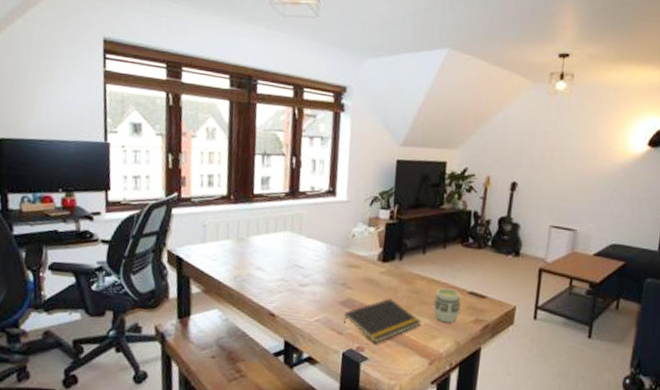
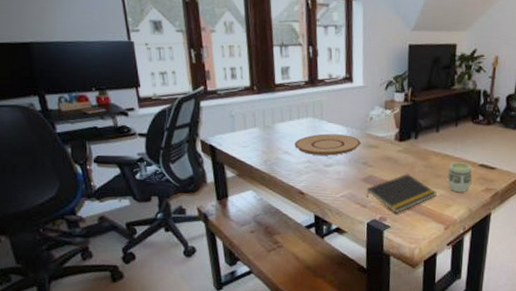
plate: none [269,249,340,275] -> present [295,133,360,156]

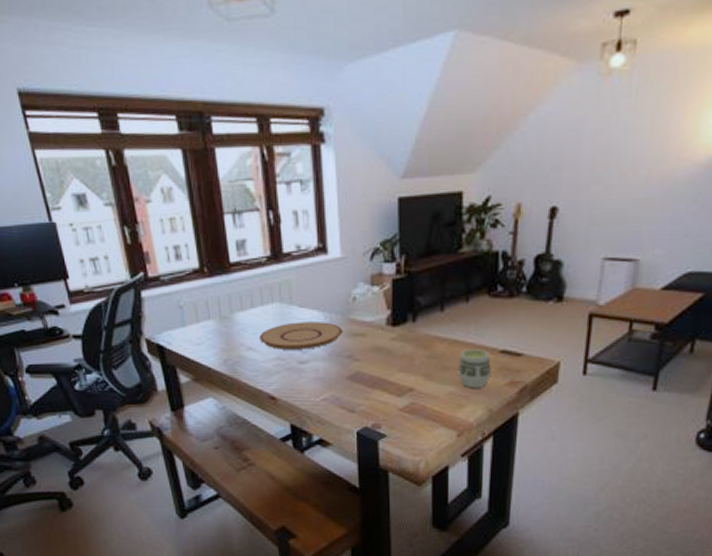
notepad: present [366,174,437,213] -> none [353,367,445,418]

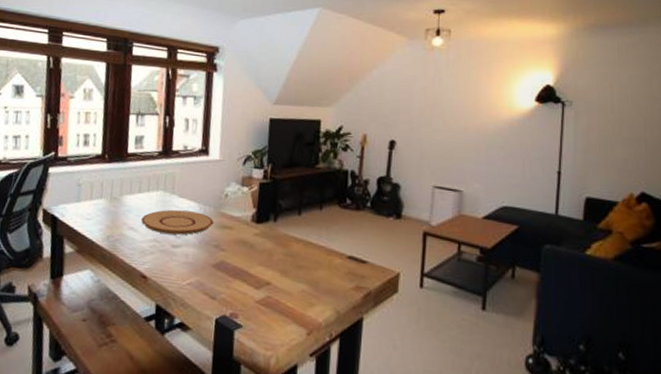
cup: present [457,349,491,389] -> none [310,251,340,290]

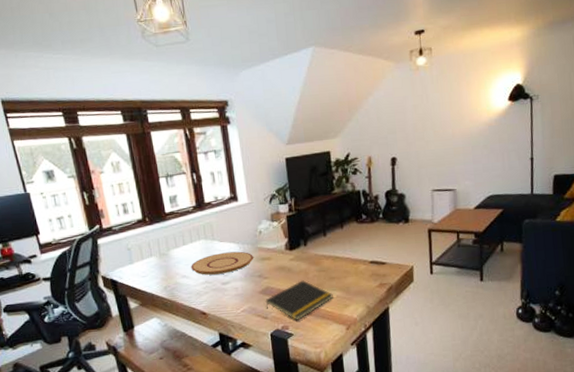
notepad: none [216,262,298,310] -> present [265,280,333,320]

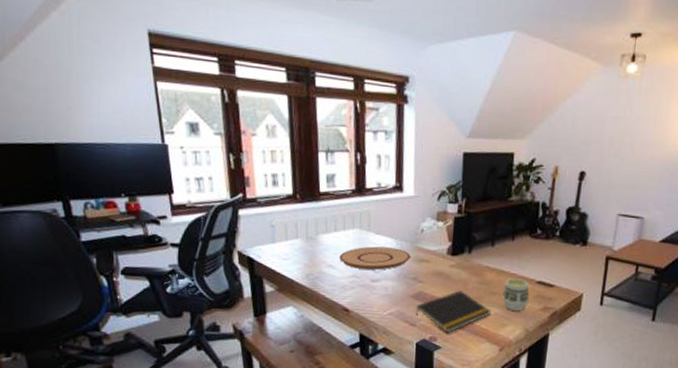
cup: none [340,262,365,292] -> present [502,278,529,312]

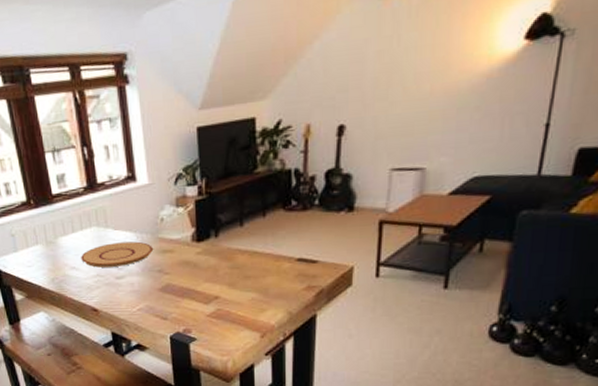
notepad: present [415,290,491,333] -> none [165,278,247,323]
cup: present [502,278,529,312] -> none [258,258,289,294]

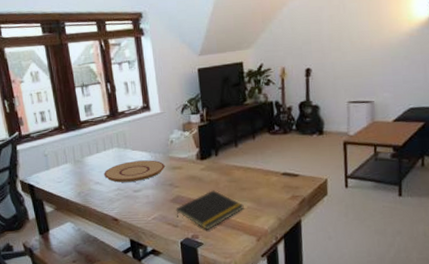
notepad: none [165,278,247,323] -> present [176,190,244,230]

